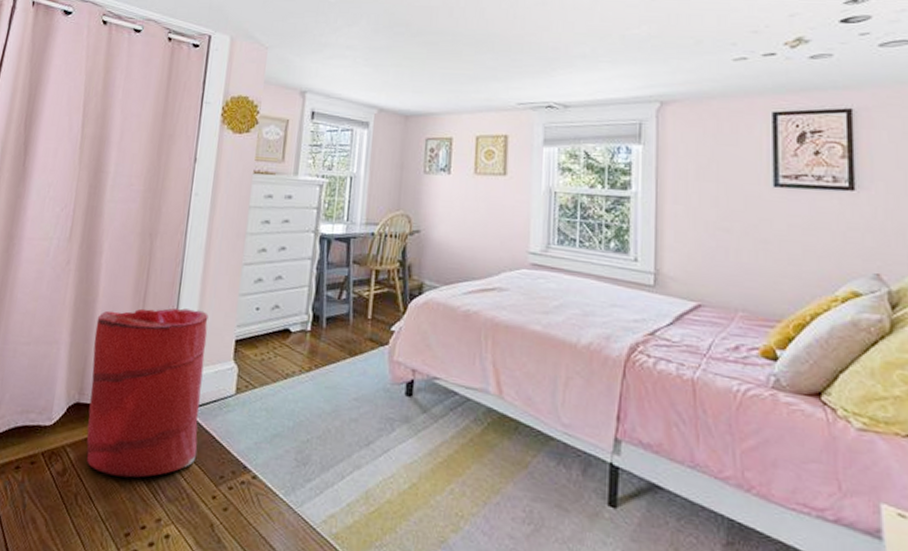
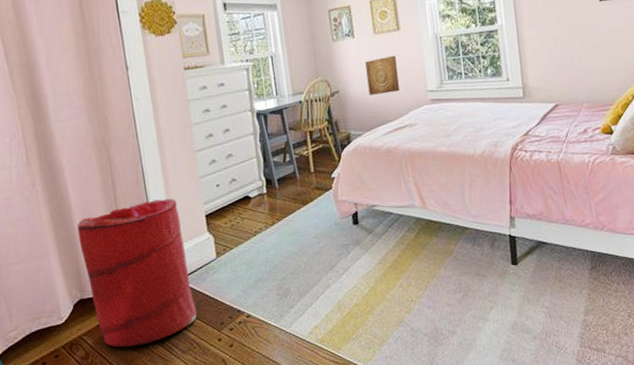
wall art: none [455,202,496,246] -> present [365,55,399,95]

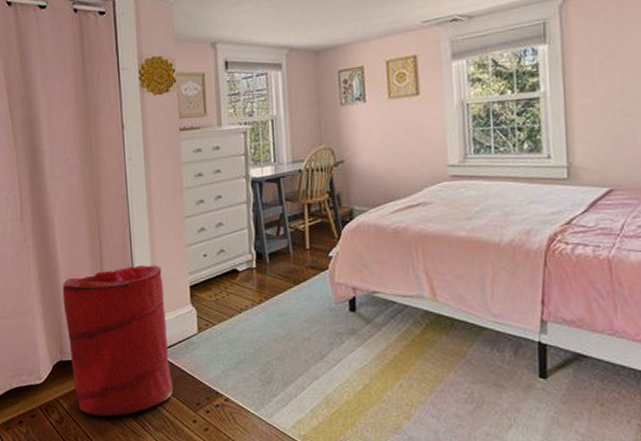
wall art: present [365,55,399,95] -> none [376,123,414,167]

